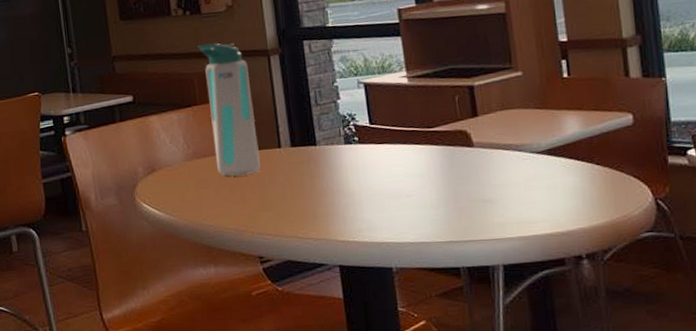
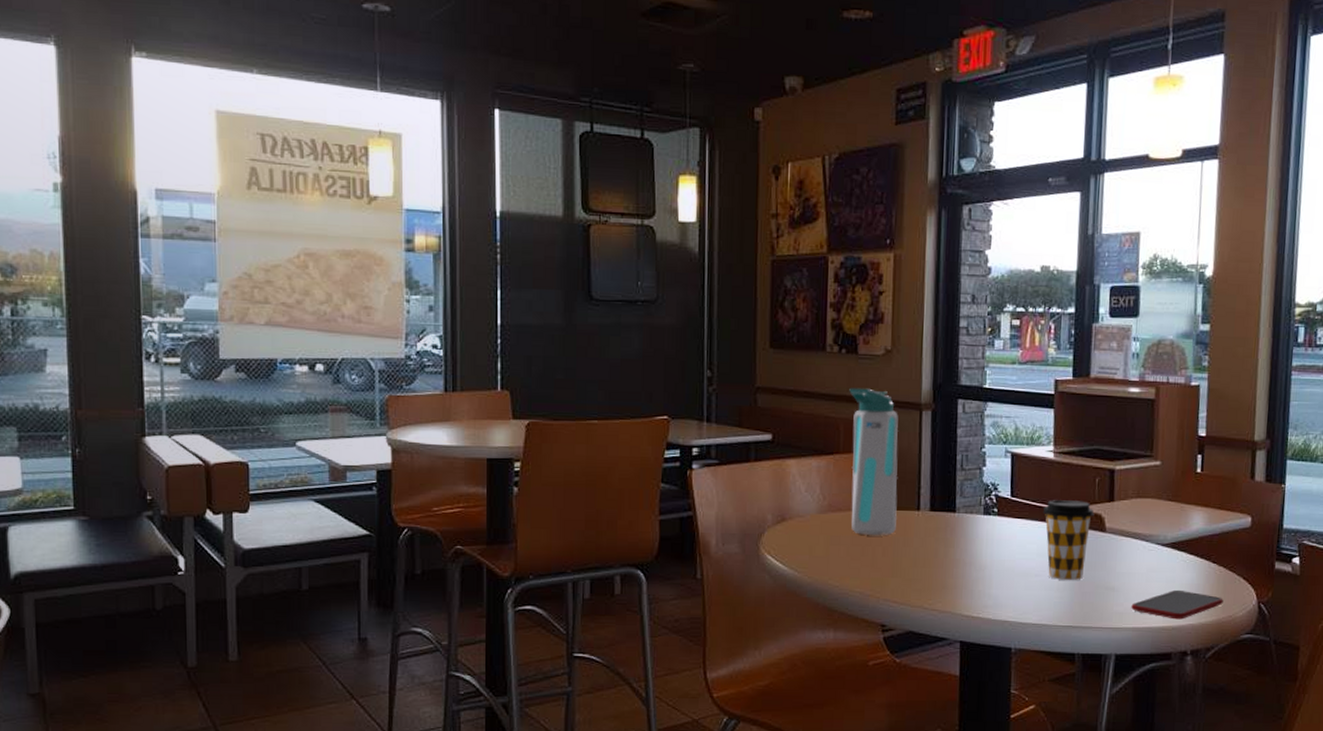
coffee cup: none [404,120,459,199] -> present [1042,500,1095,581]
smartphone: none [513,195,615,225] -> present [1131,589,1224,620]

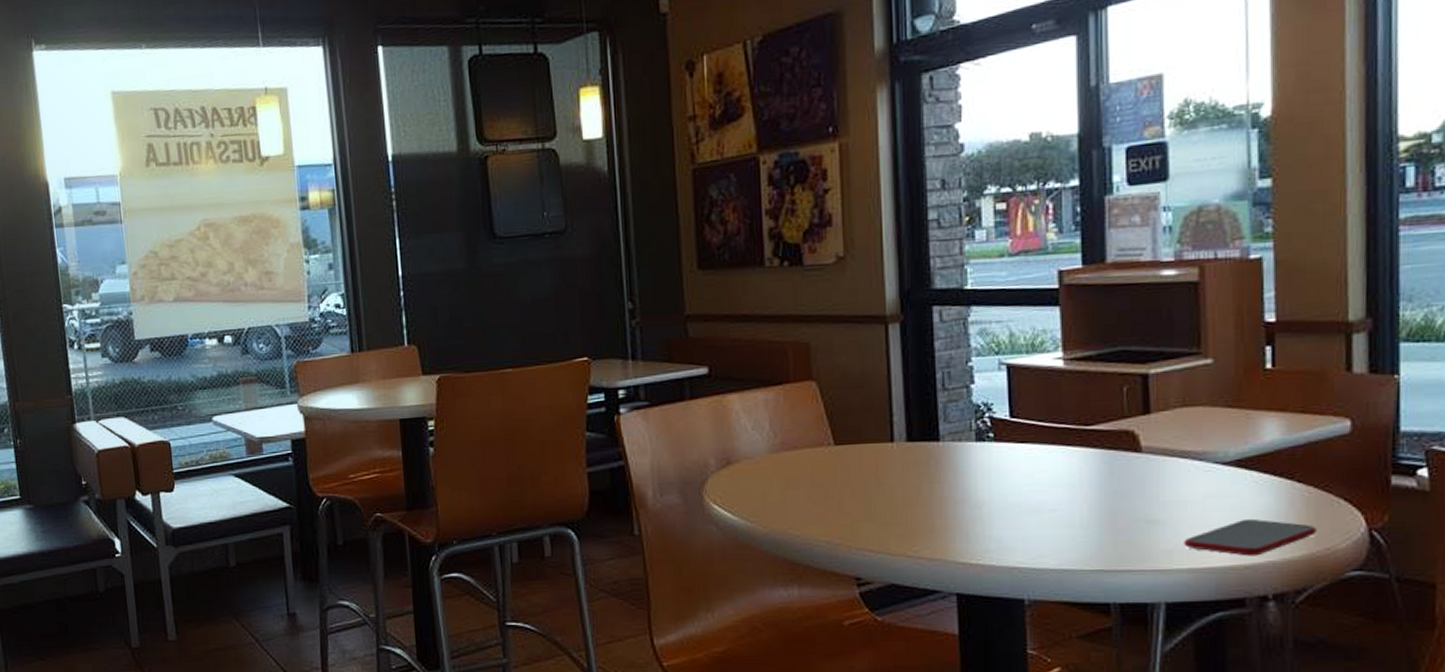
water bottle: present [849,388,898,536] -> none [796,304,866,476]
coffee cup: present [1042,500,1095,581] -> none [1053,416,1124,516]

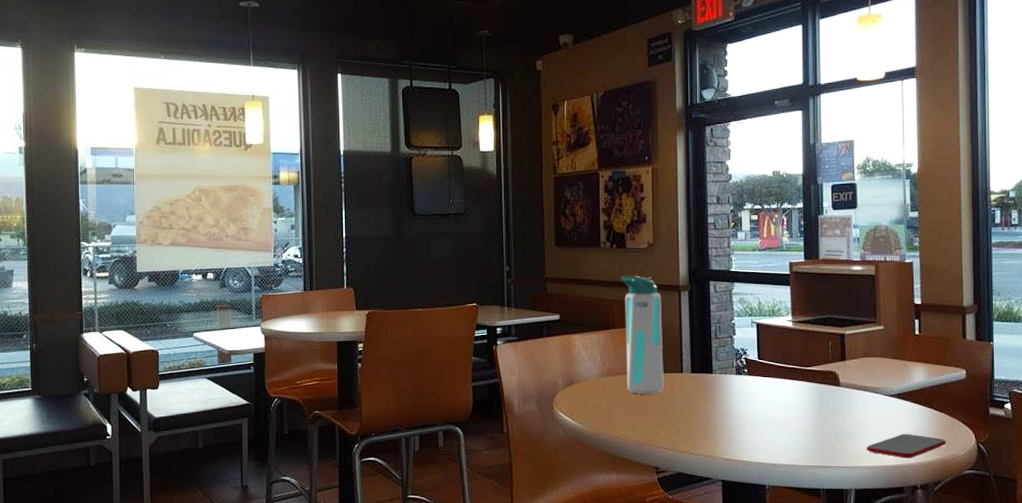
water bottle: none [796,304,866,476] -> present [620,275,664,395]

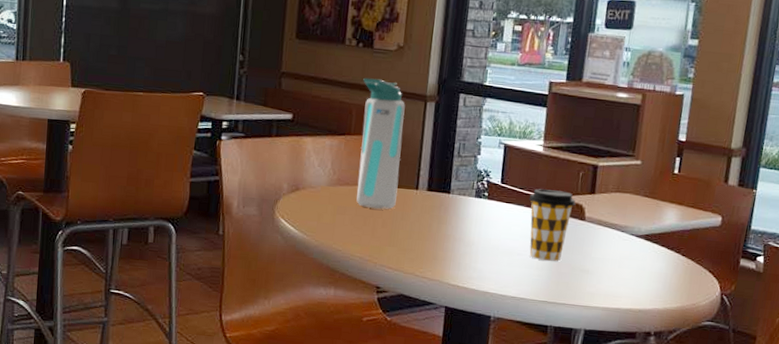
coffee cup: none [785,361,830,428] -> present [528,189,576,262]
smartphone: present [866,433,946,459] -> none [602,276,689,304]

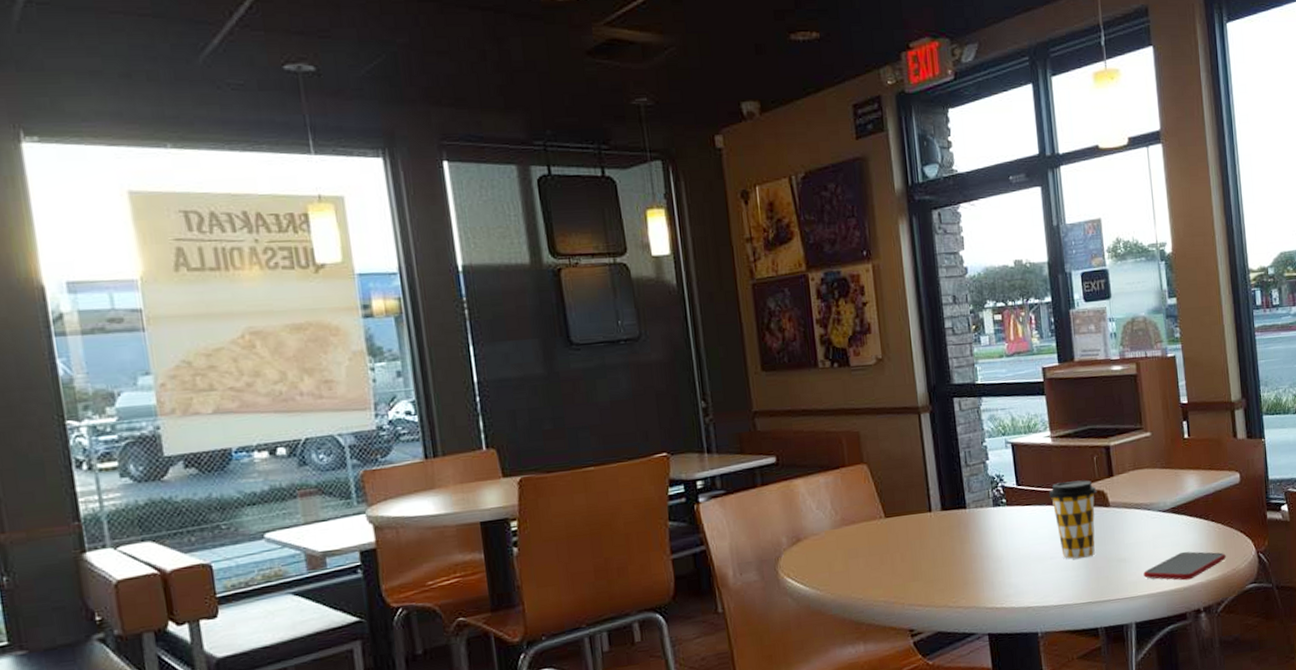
water bottle: present [356,78,405,209] -> none [846,398,911,544]
smartphone: none [602,276,689,304] -> present [1143,551,1226,581]

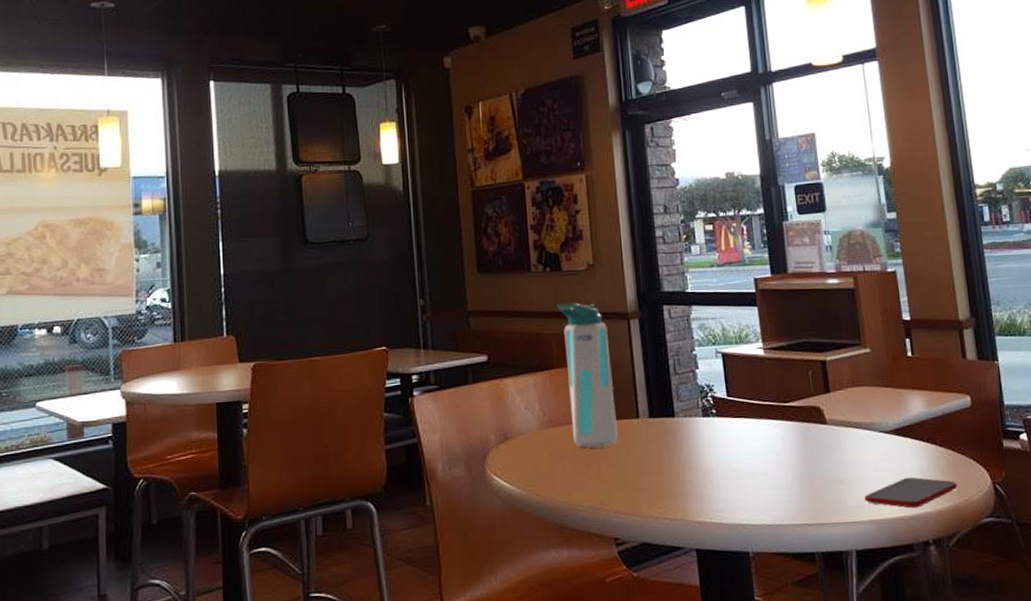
water bottle: none [846,398,911,544] -> present [557,303,618,448]
coffee cup: present [1048,480,1097,560] -> none [761,394,813,478]

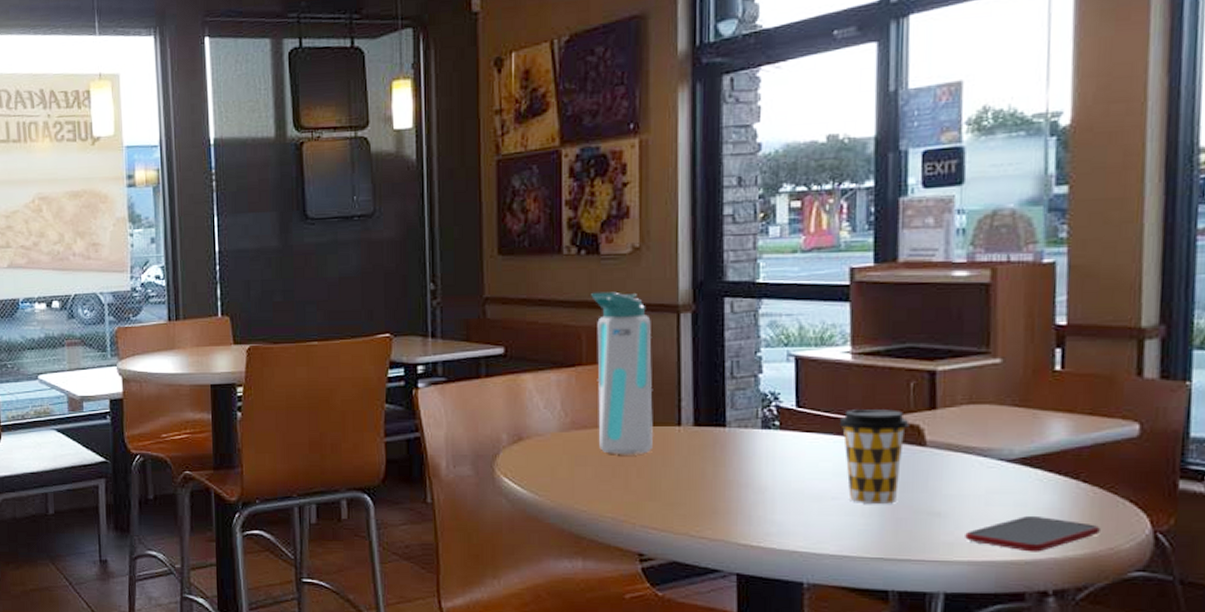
coffee cup: none [761,394,813,478] -> present [839,409,910,505]

